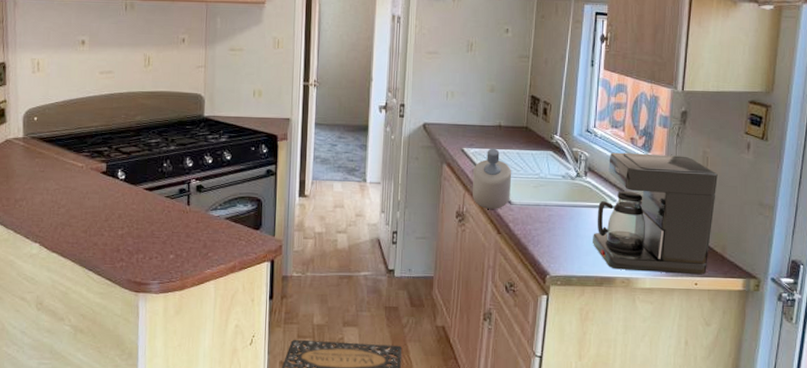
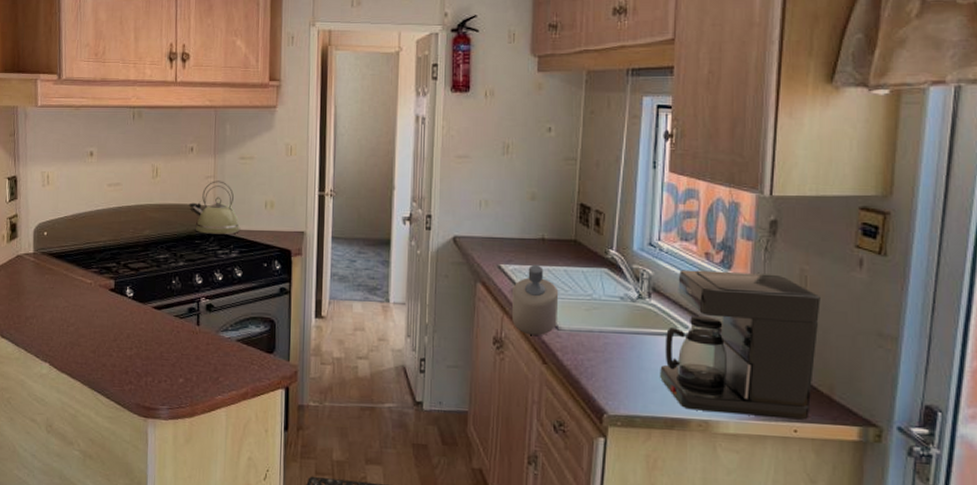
kettle: none [181,70,229,121] -> present [190,181,240,235]

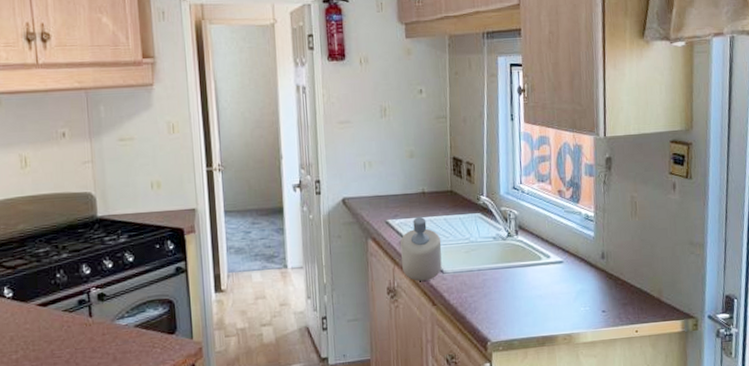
kettle: present [190,181,240,235] -> none [68,165,126,222]
coffee maker: present [660,270,821,420] -> none [530,203,648,327]

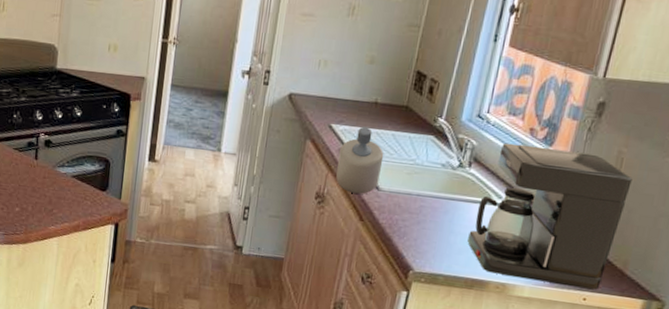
coffee maker: none [530,203,648,327] -> present [467,143,632,290]

